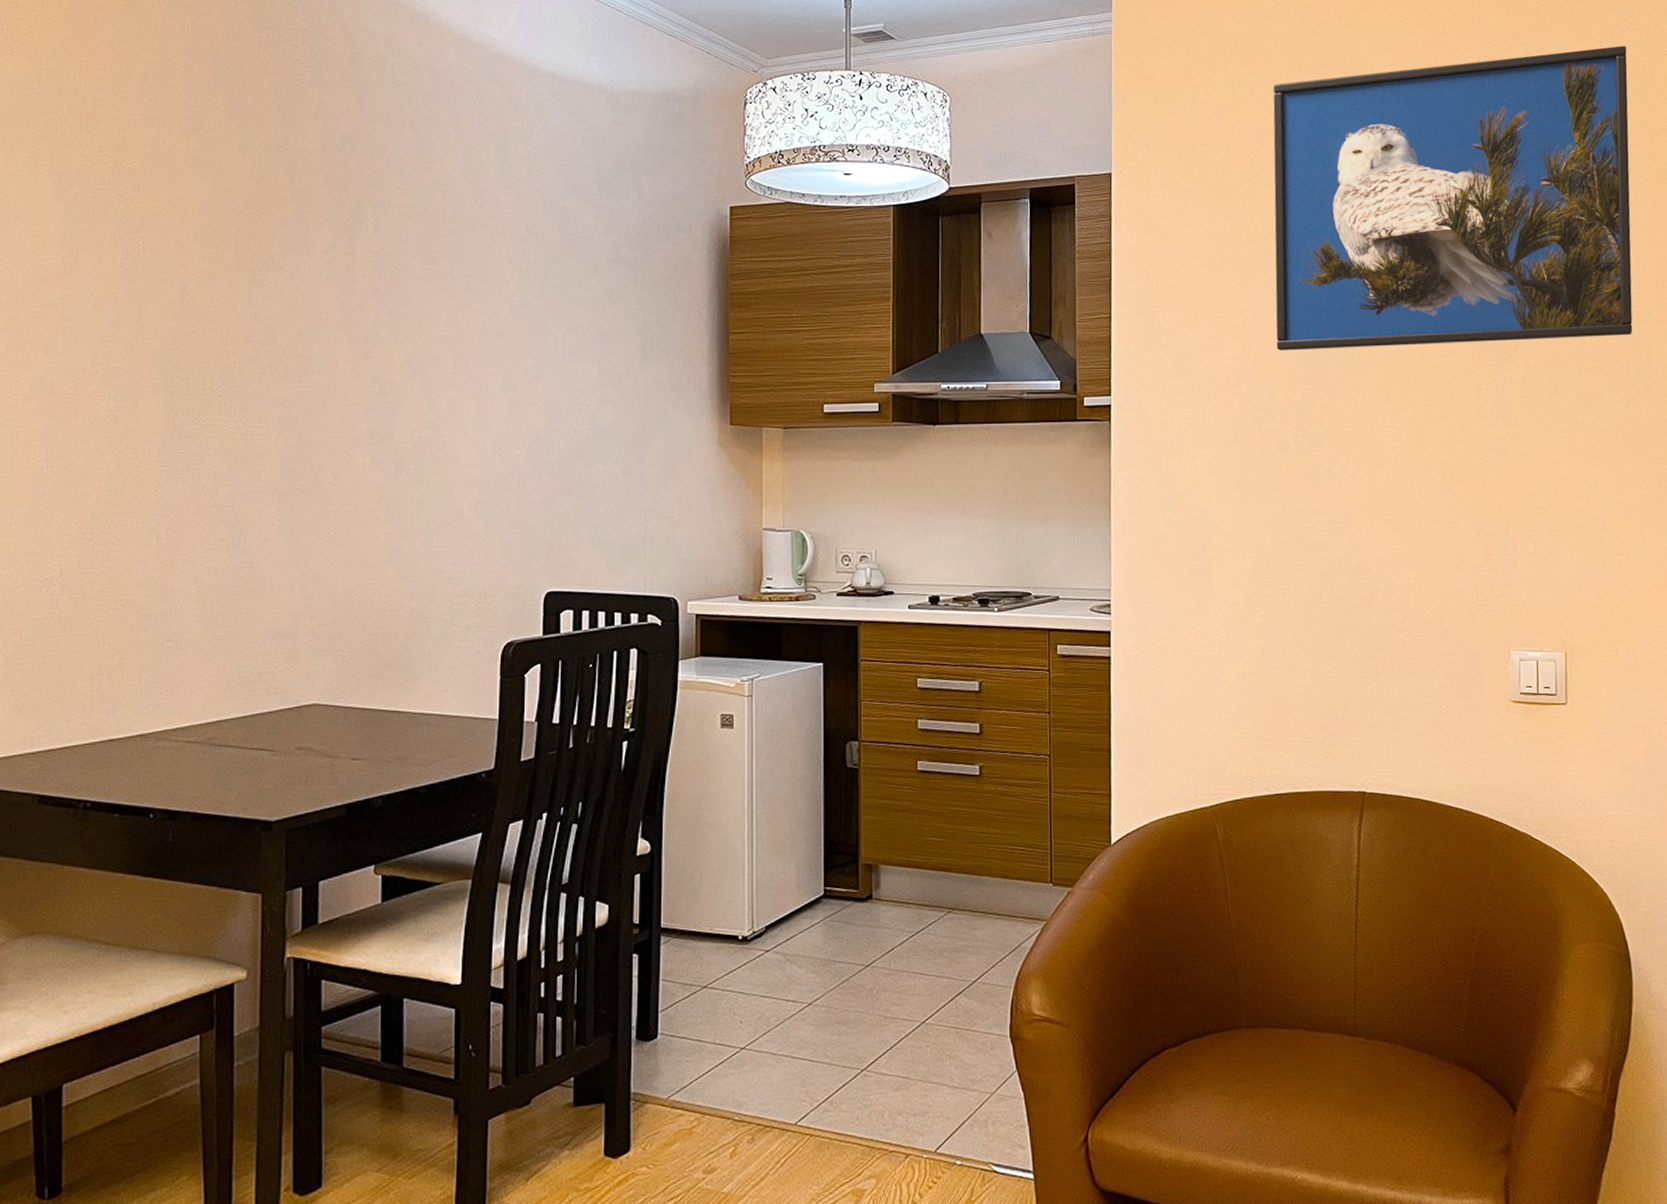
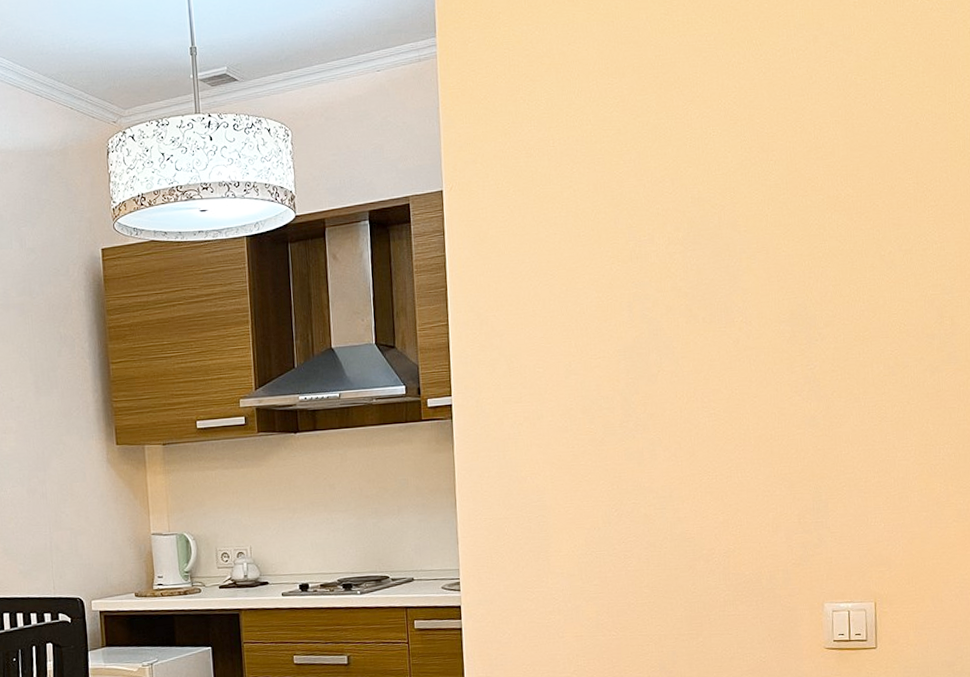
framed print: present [1273,46,1633,351] -> none [590,27,937,344]

